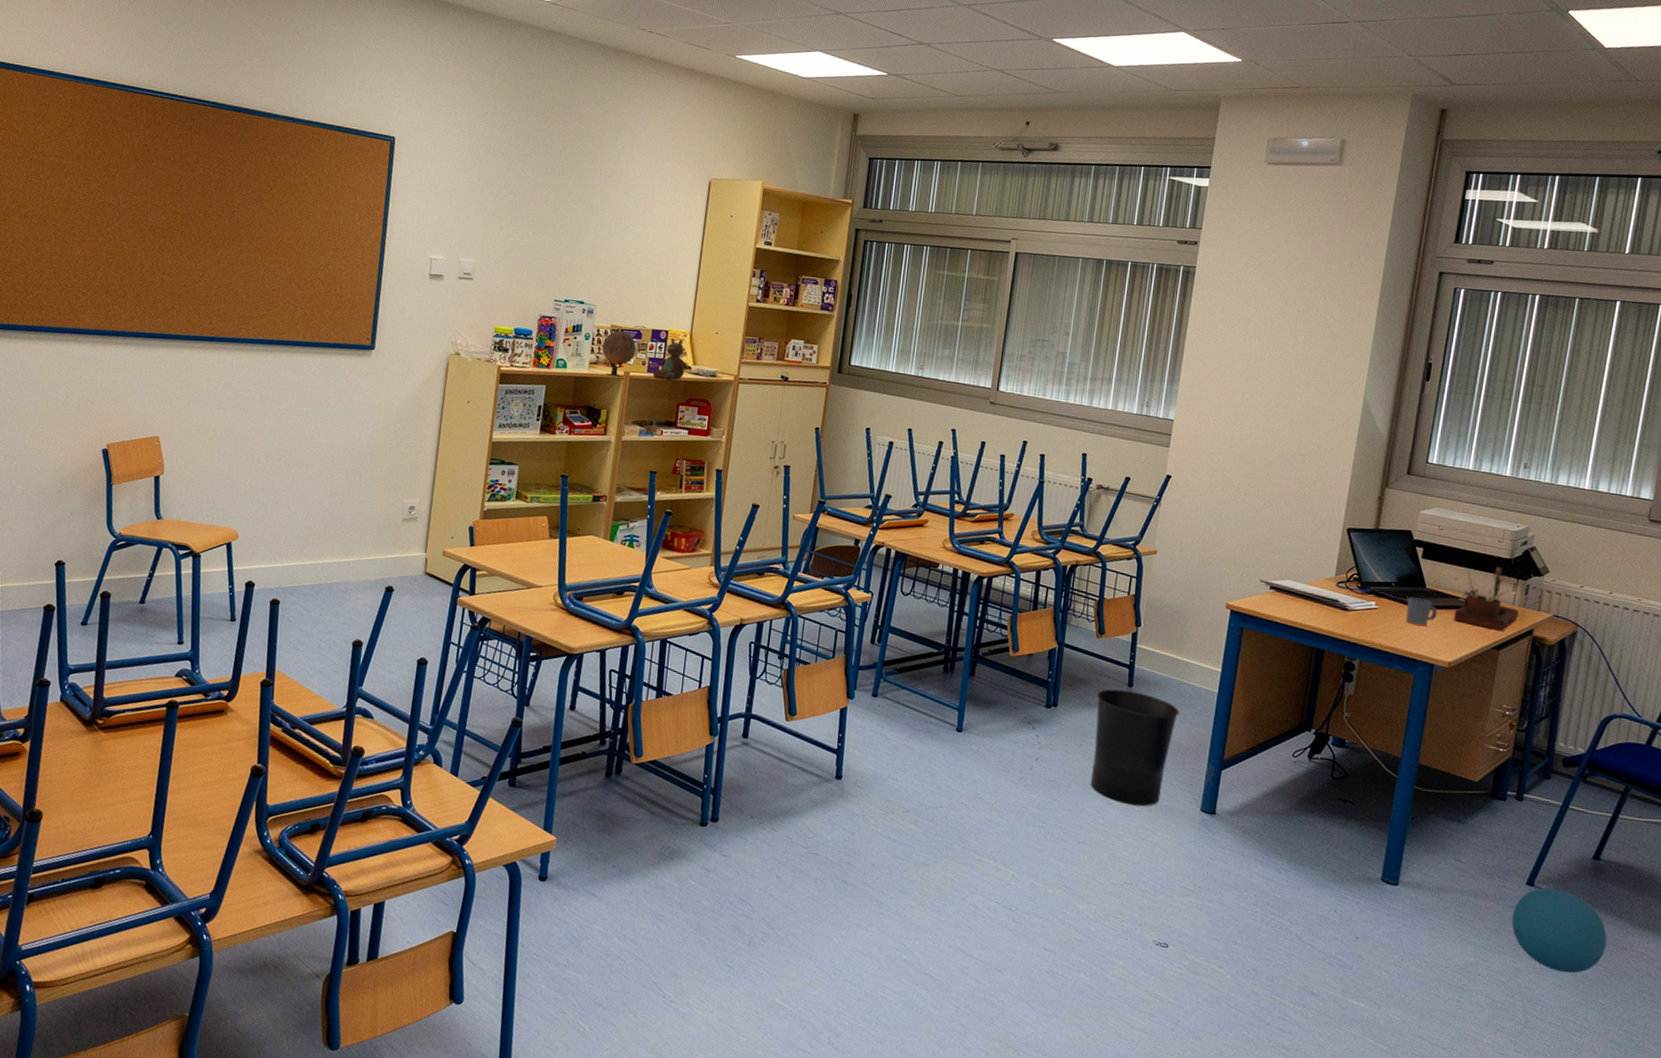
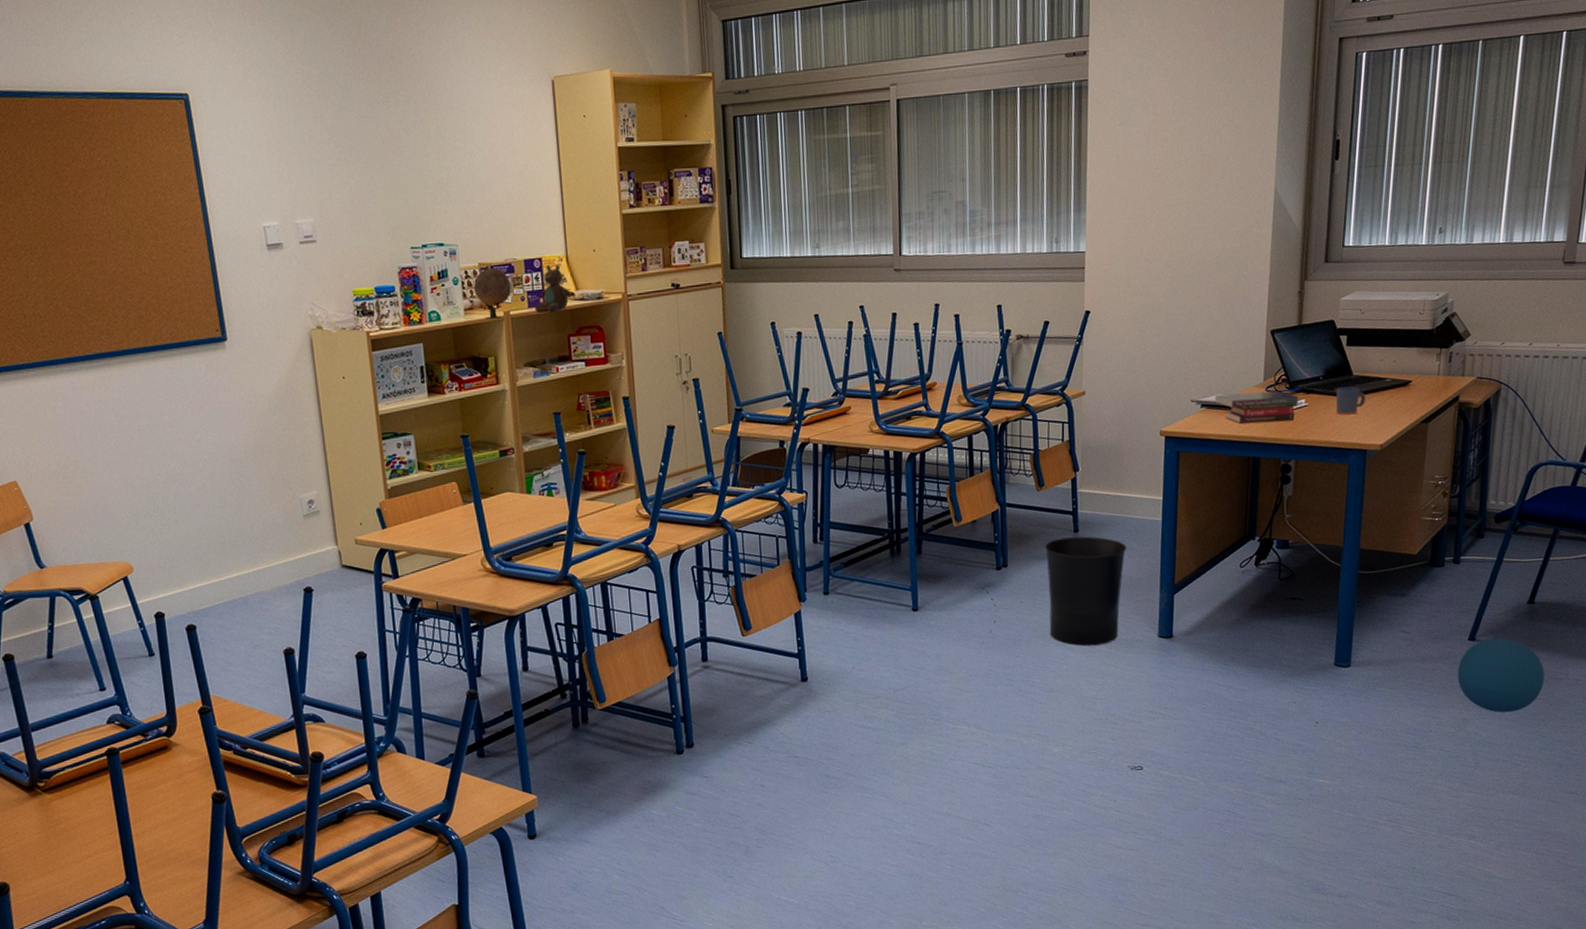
books: none [1284,580,1369,620] -> present [1214,391,1299,425]
desk organizer: present [1454,567,1518,631] -> none [1382,339,1444,404]

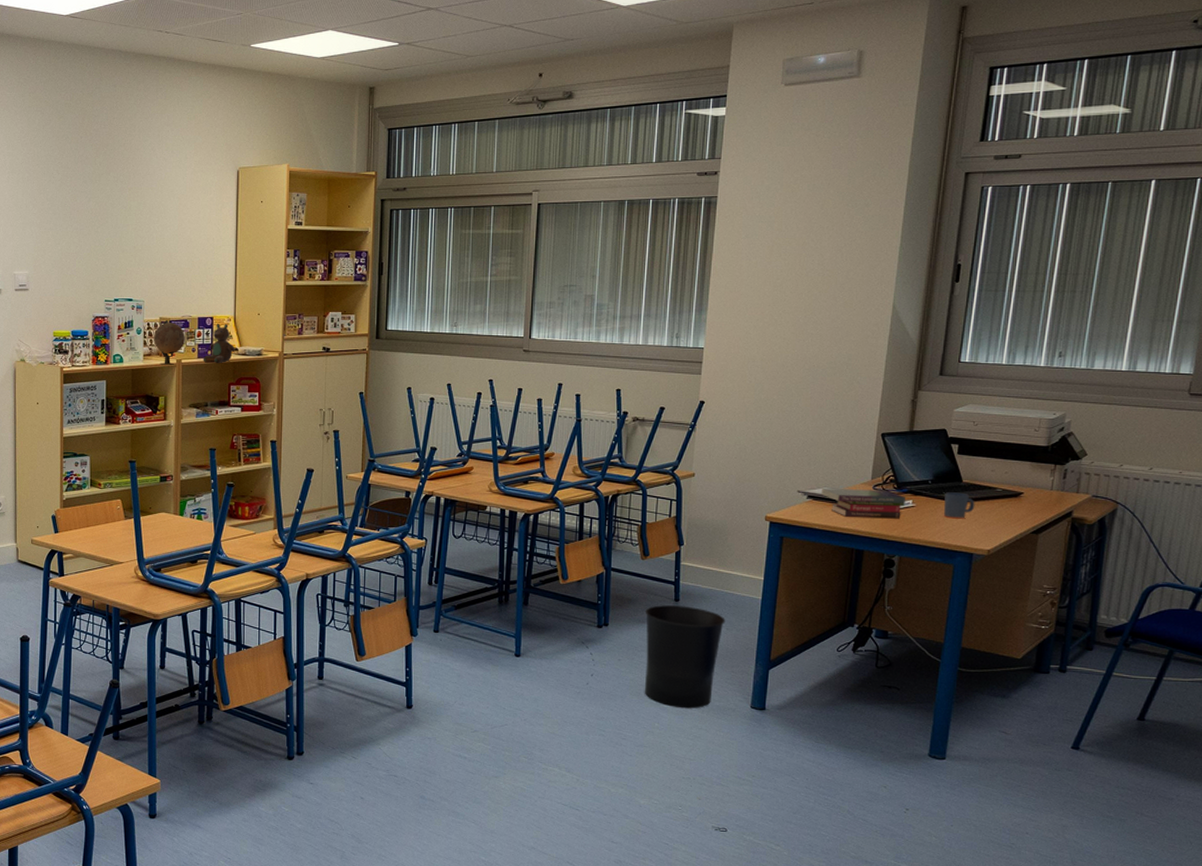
ball: present [1457,638,1545,713] -> none [1058,749,1153,826]

